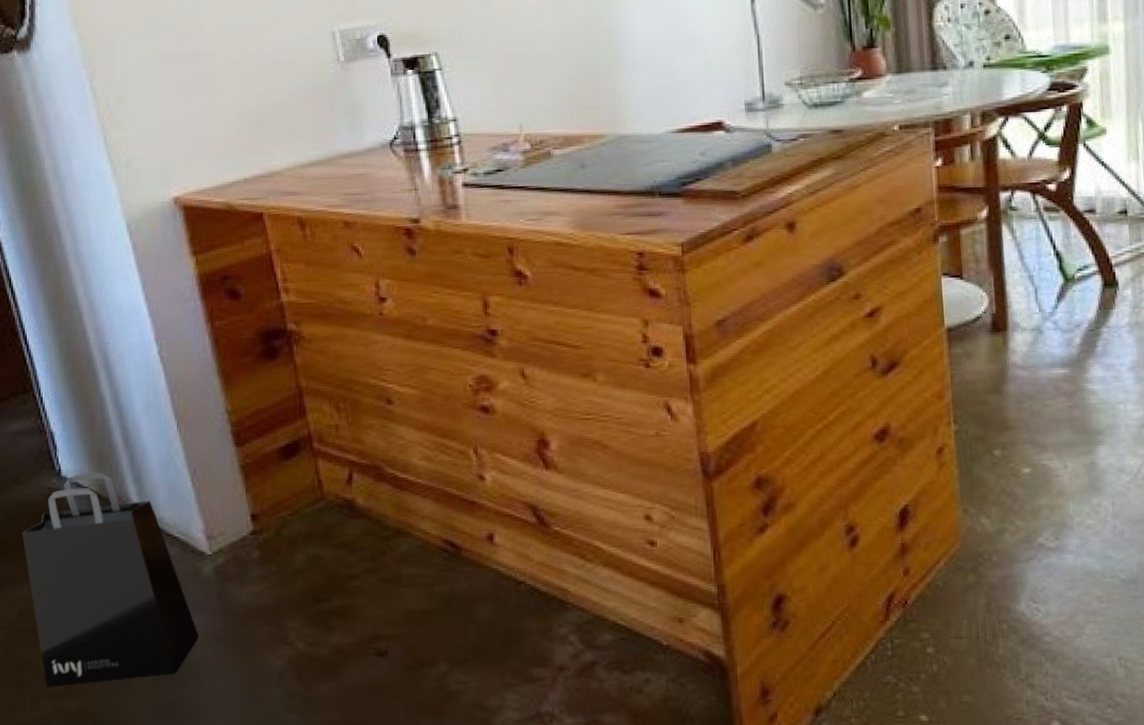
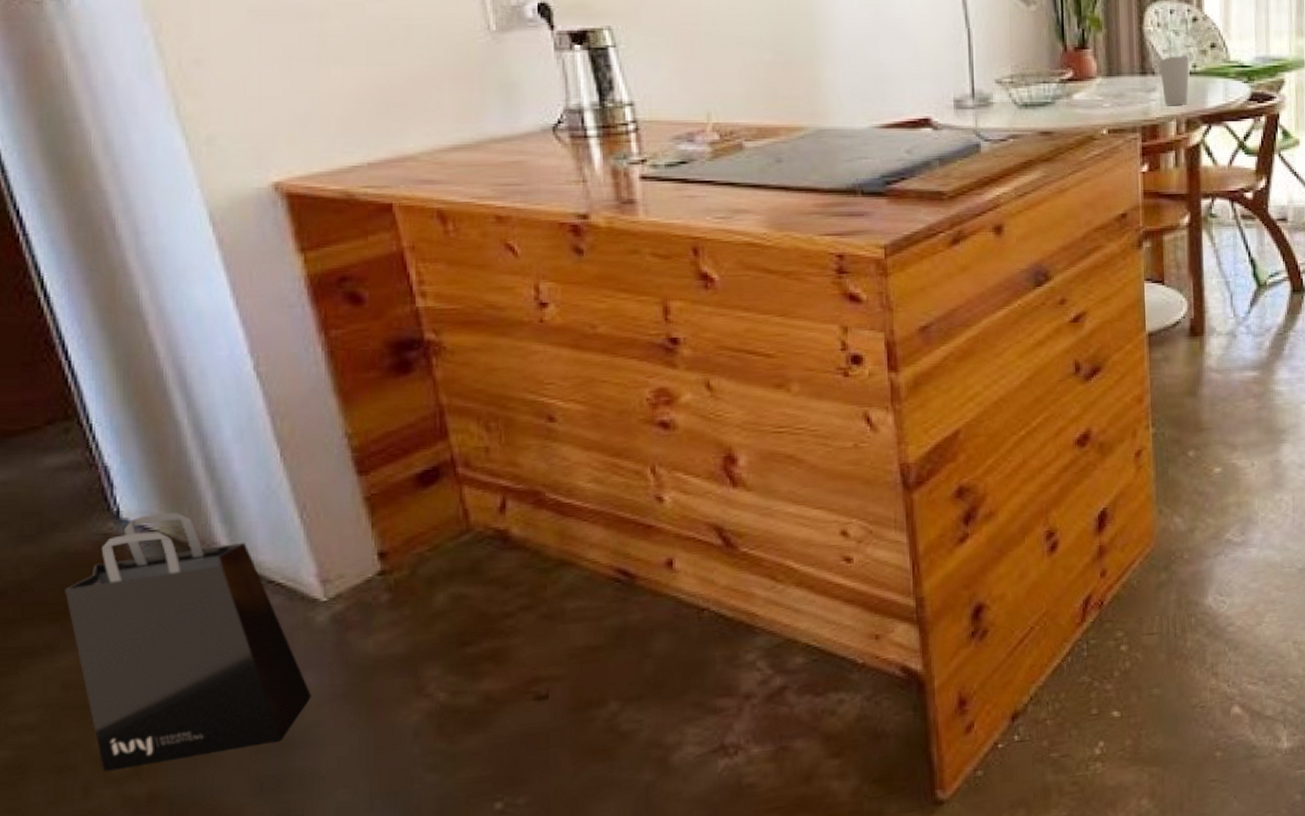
cup: none [950,49,983,100] -> present [1159,56,1189,106]

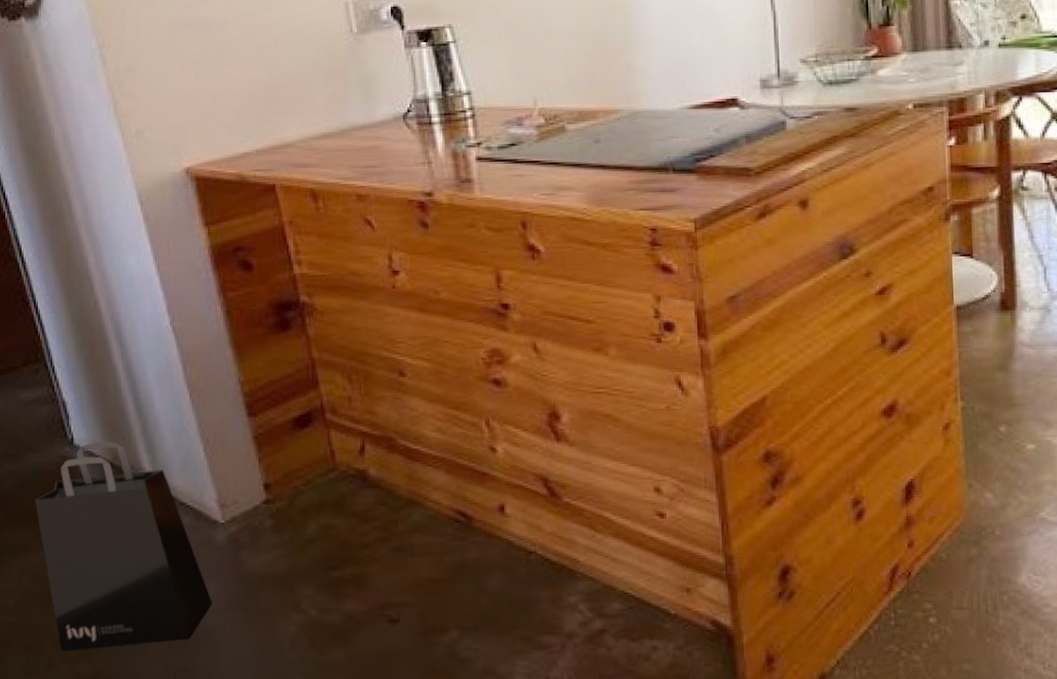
cup: present [1159,56,1189,106] -> none [966,28,998,79]

